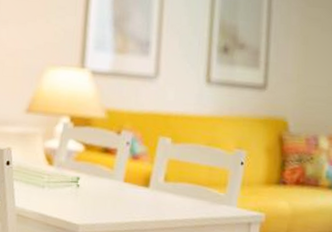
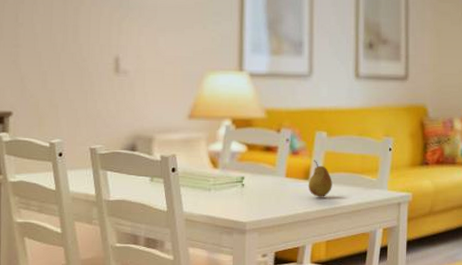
fruit: none [147,166,175,207] -> present [308,160,332,197]

